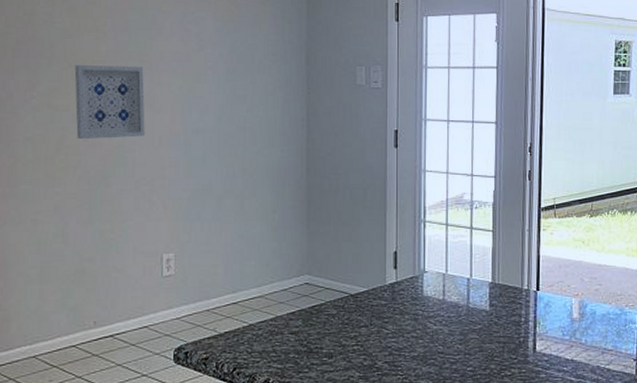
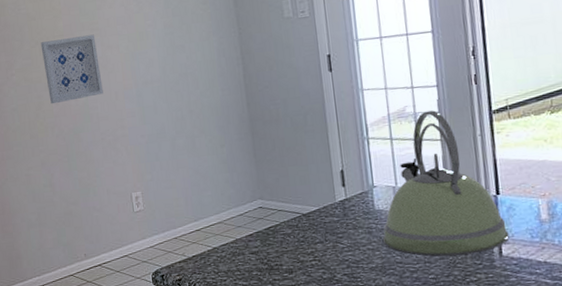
kettle: none [427,201,544,348] -> present [382,110,509,257]

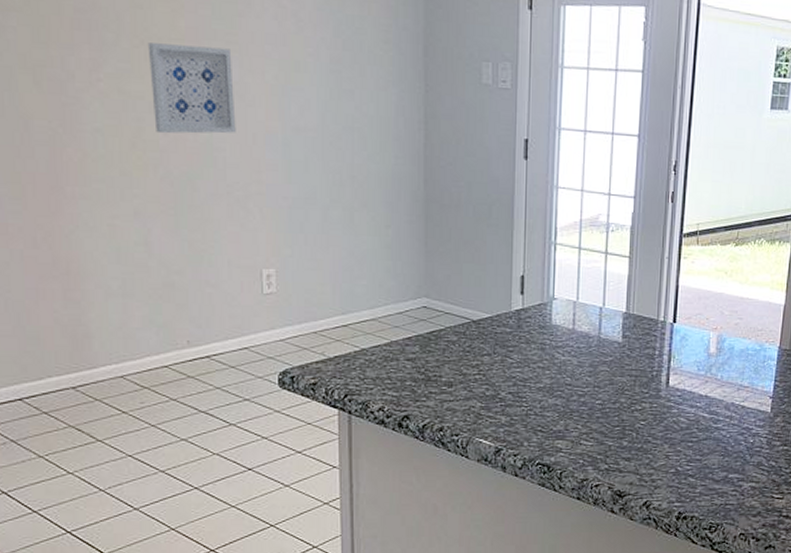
kettle: present [382,110,509,257] -> none [554,223,678,382]

